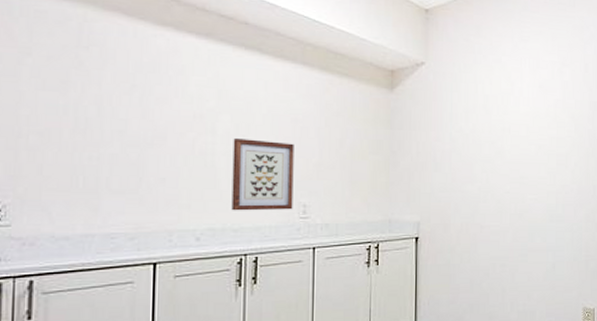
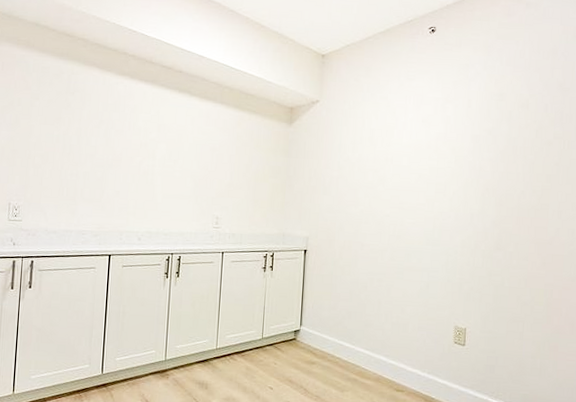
wall art: present [231,138,294,211] -> none [164,162,212,221]

